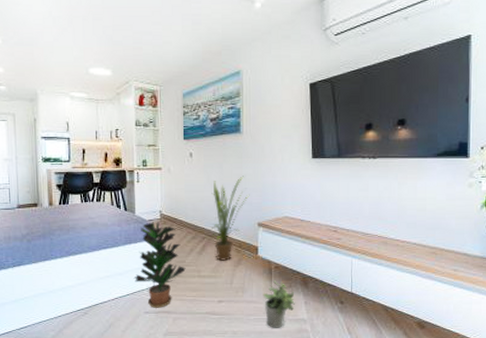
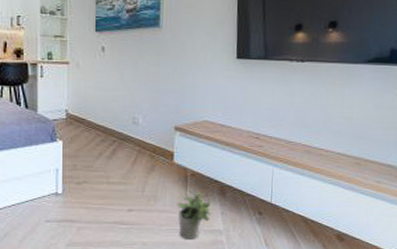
potted plant: present [133,222,186,308] -> none [34,122,93,216]
house plant: present [211,176,250,261] -> none [124,75,167,167]

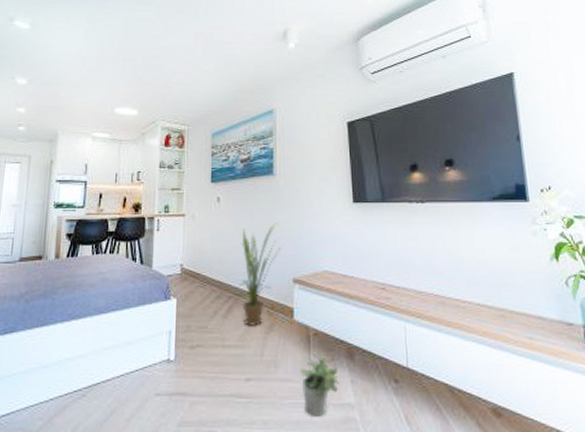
house plant: none [124,75,167,167] -> present [240,223,284,326]

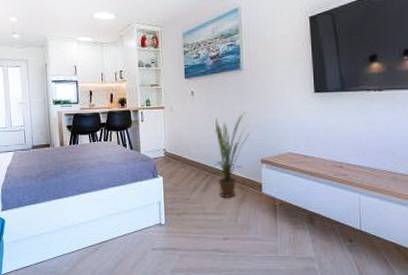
potted plant: present [299,351,339,416] -> none [268,218,301,266]

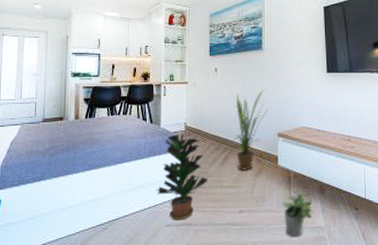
potted plant: none [140,160,191,245] -> present [156,134,208,221]
potted plant: none [268,218,301,266] -> present [282,189,313,237]

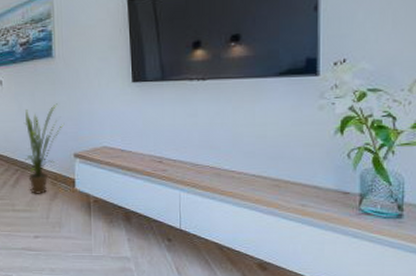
potted plant: present [282,189,313,237] -> none [81,215,117,266]

